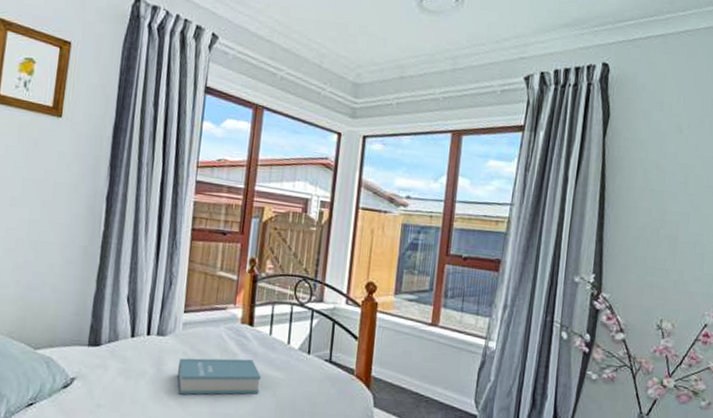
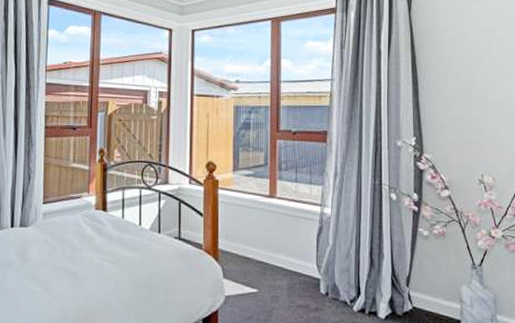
book: present [177,358,261,395] -> none [41,242,117,281]

